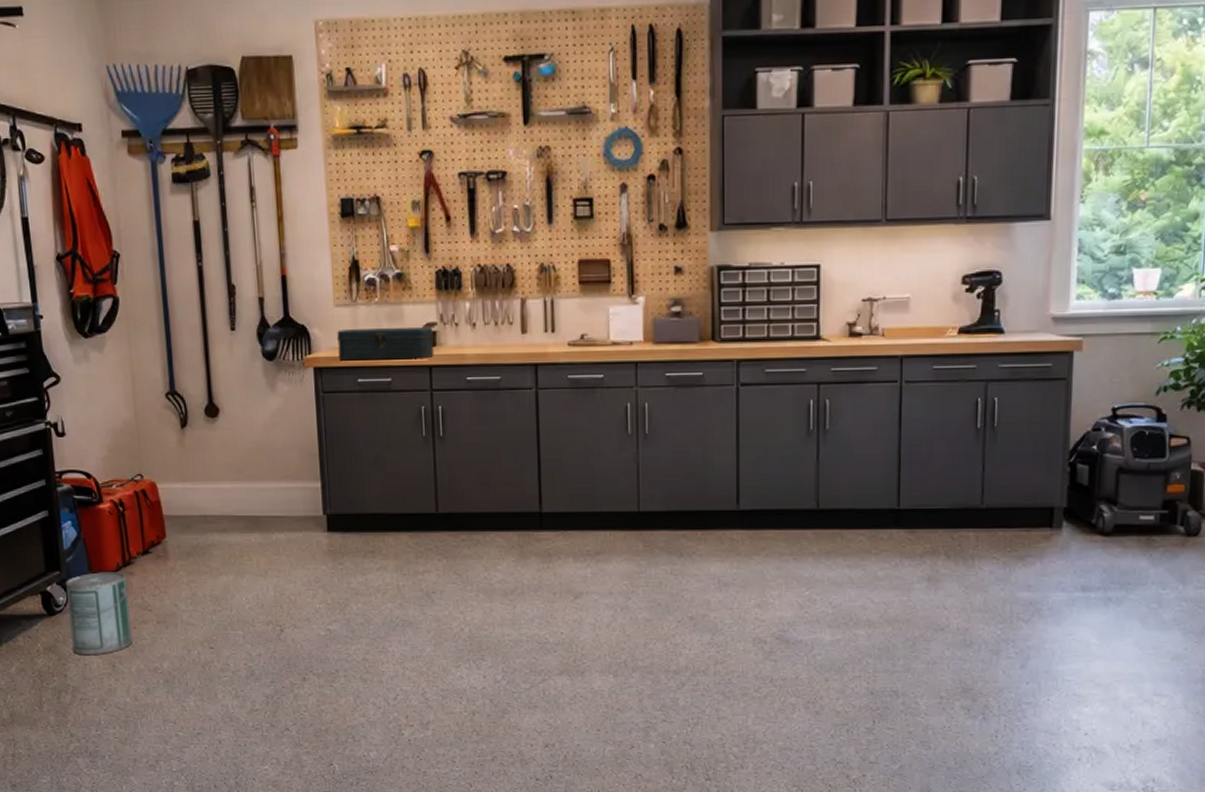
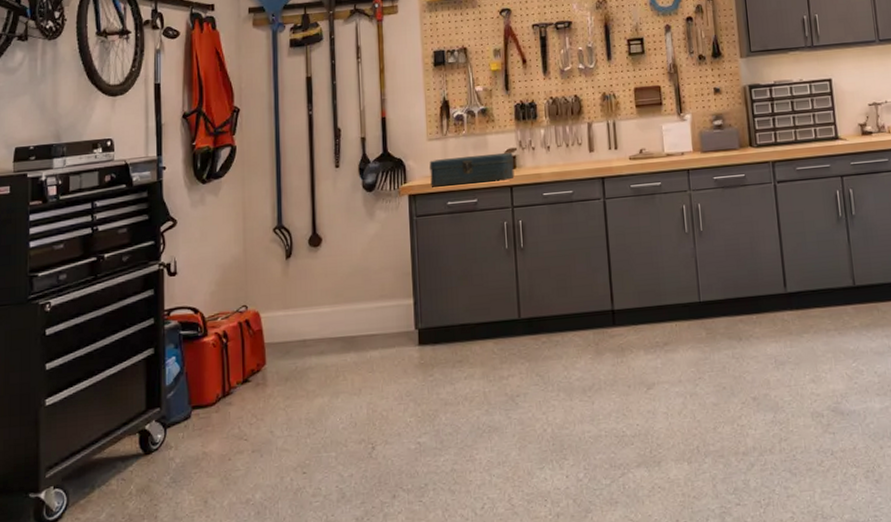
paint can: present [61,572,132,656] -> none [159,403,226,494]

